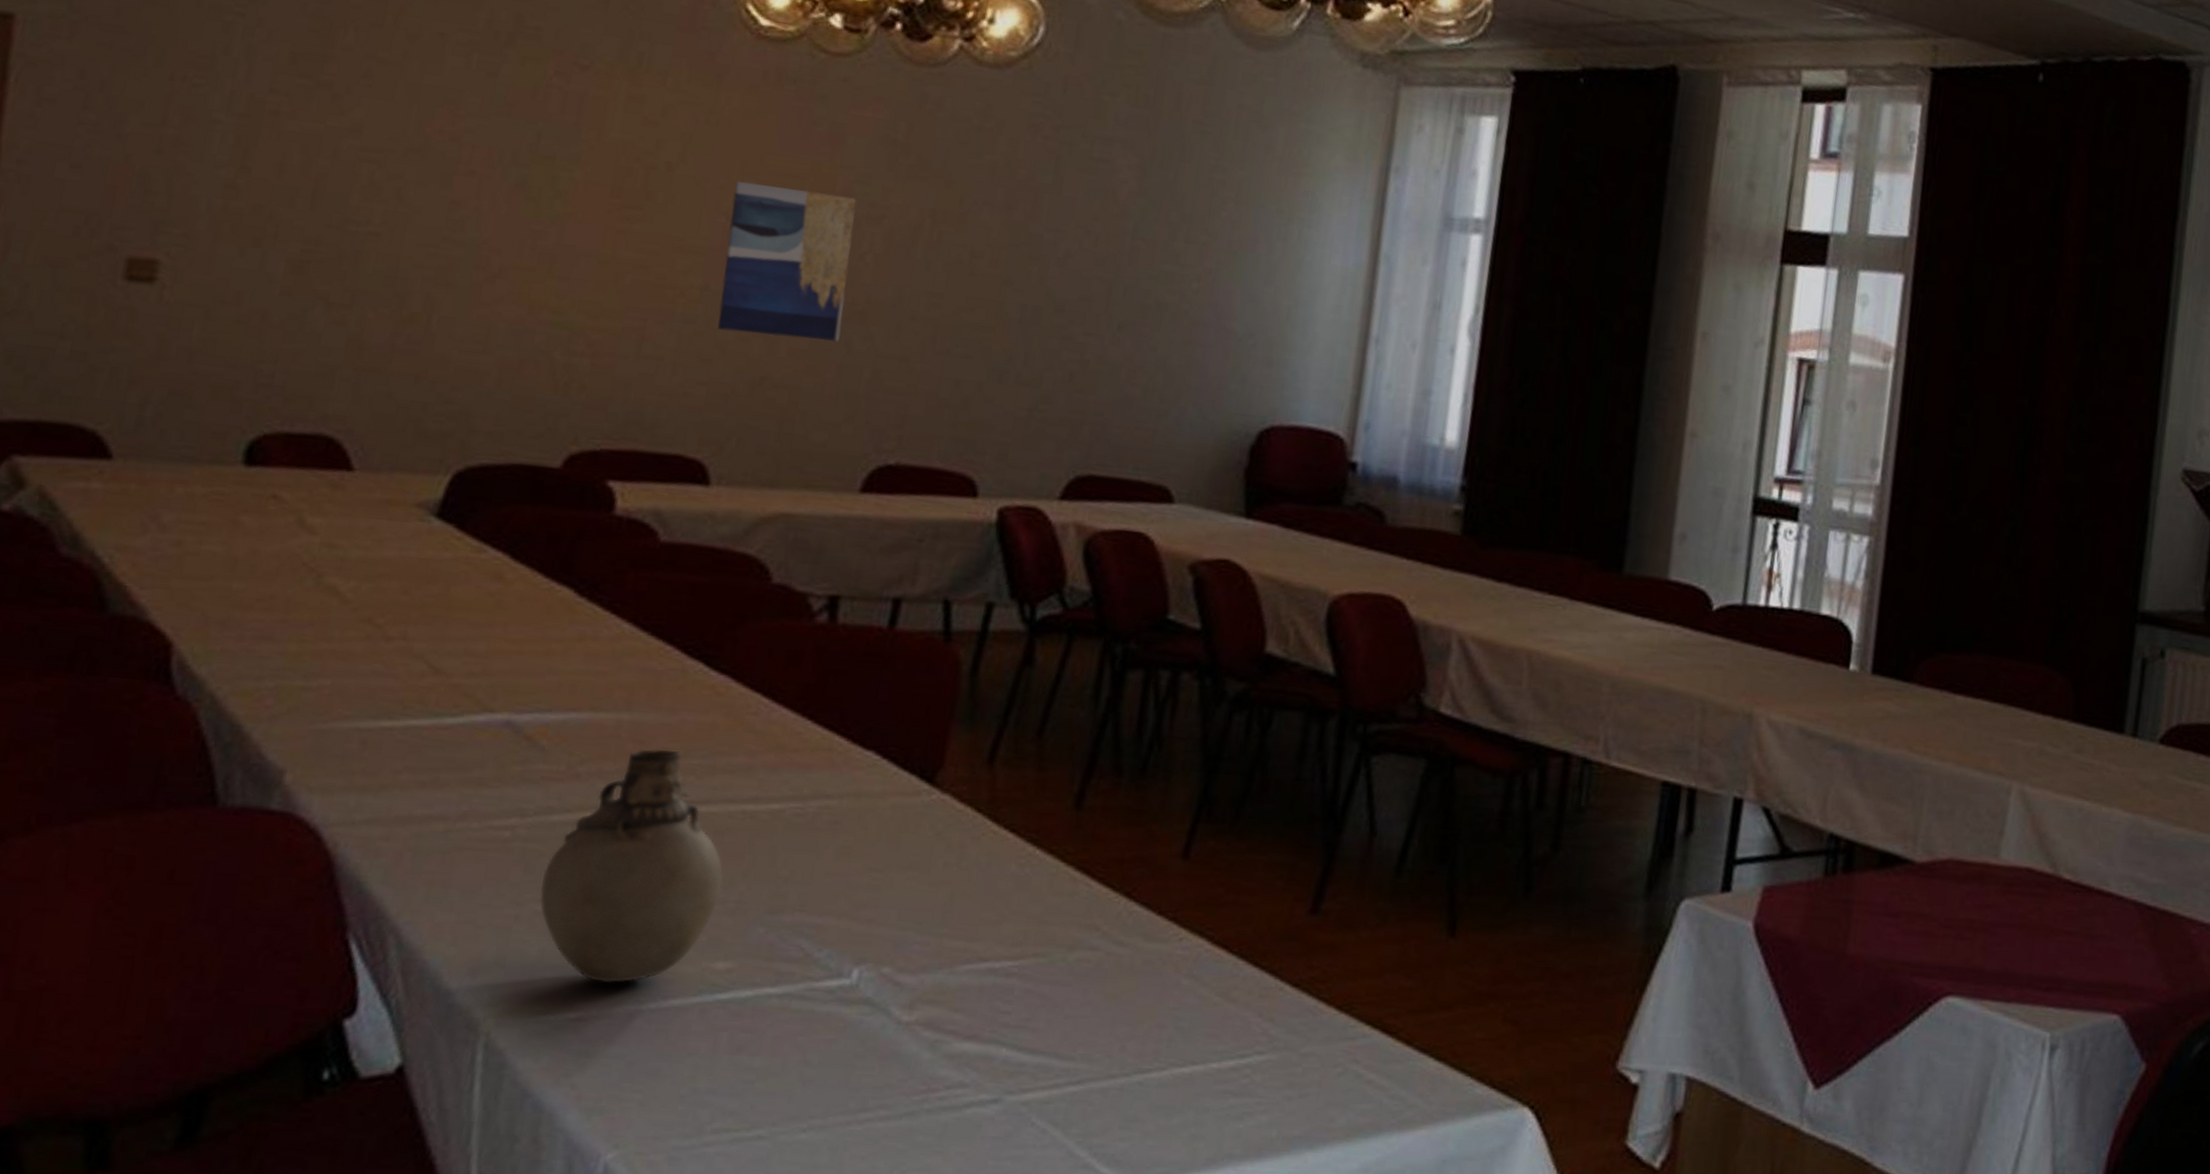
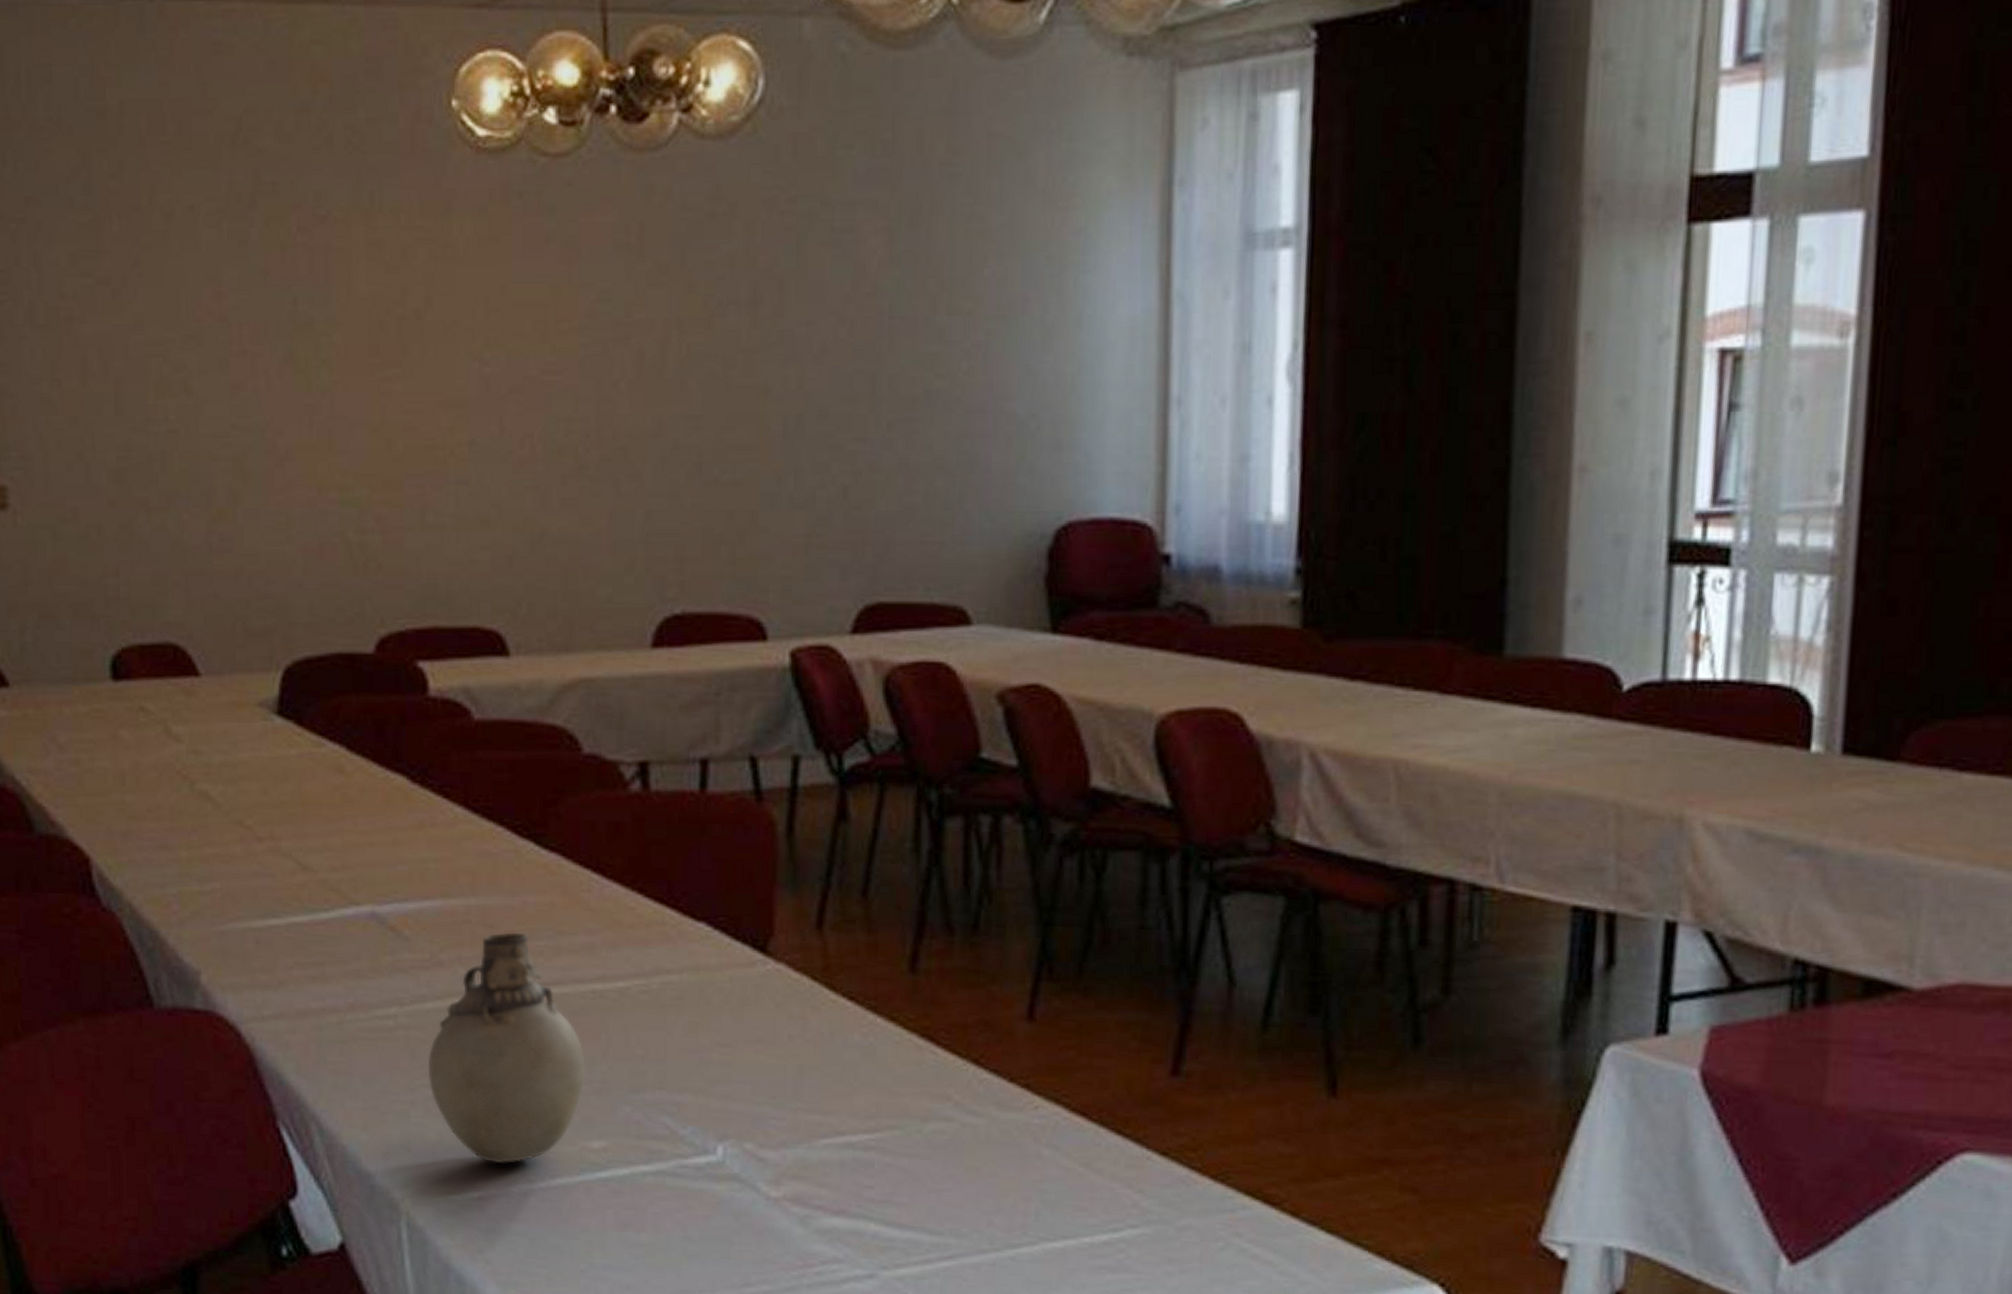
wall art: present [718,180,857,342] -> none [481,318,607,488]

